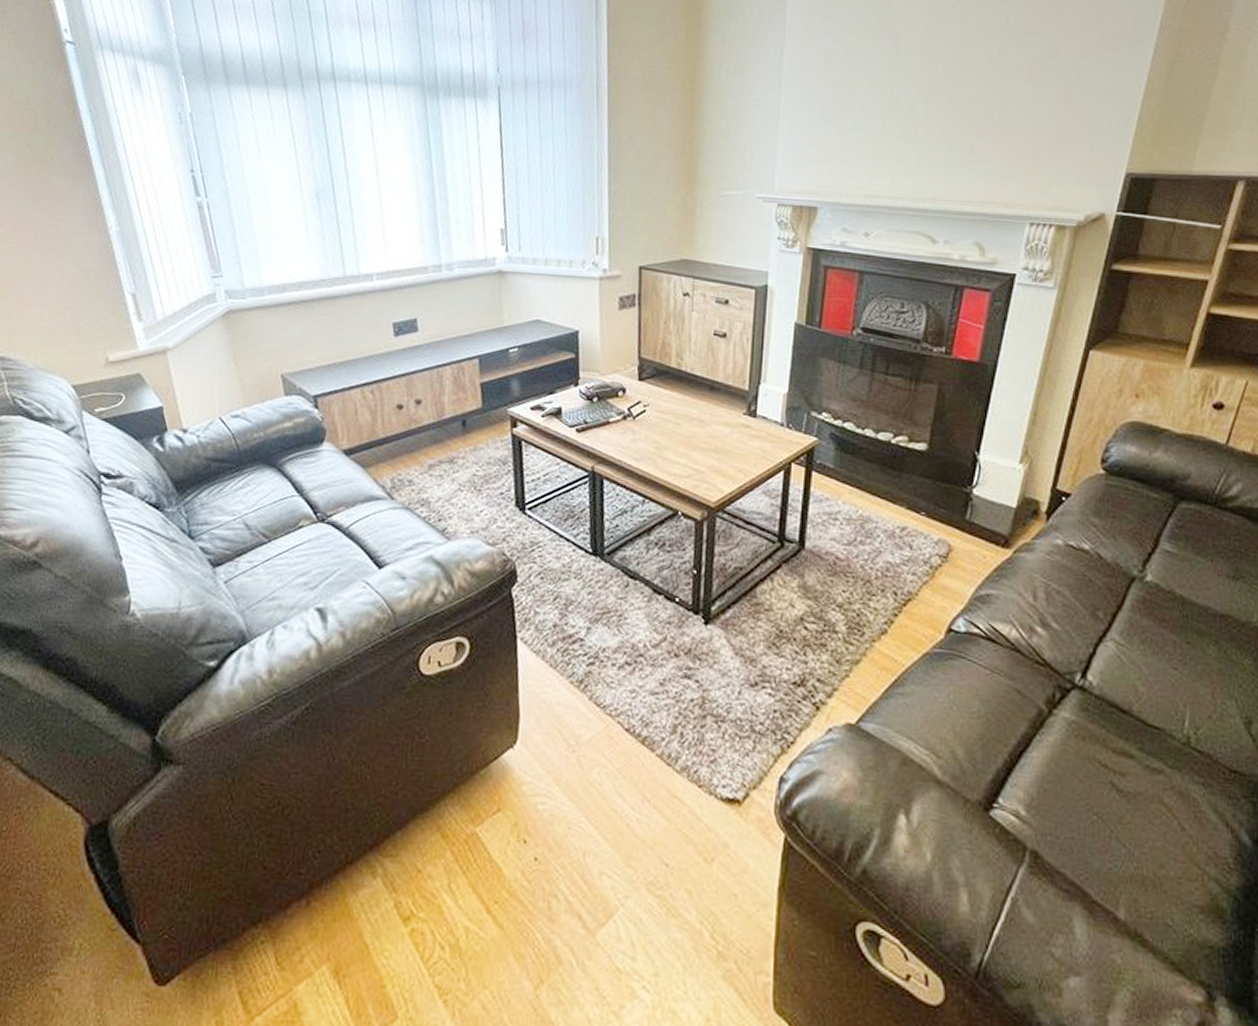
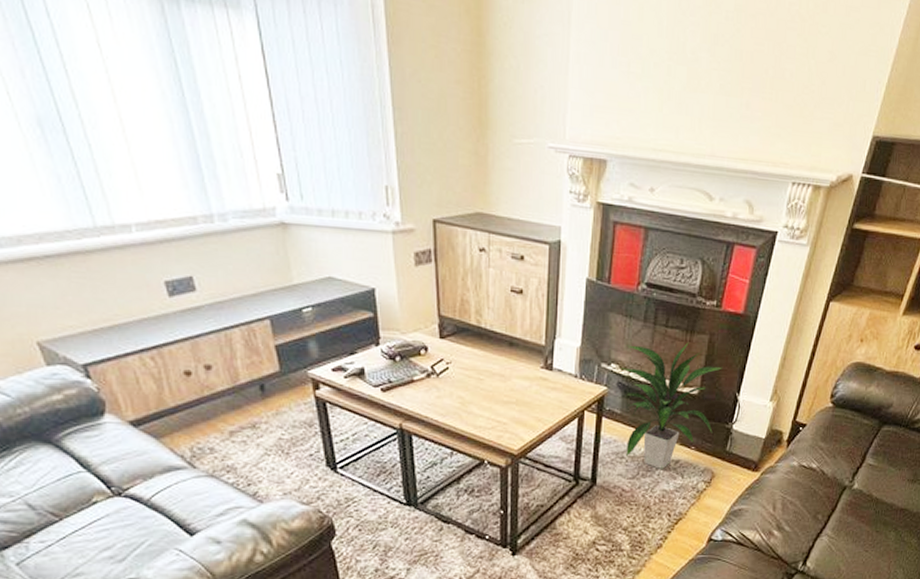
indoor plant: none [834,392,956,536] -> present [621,342,722,469]

